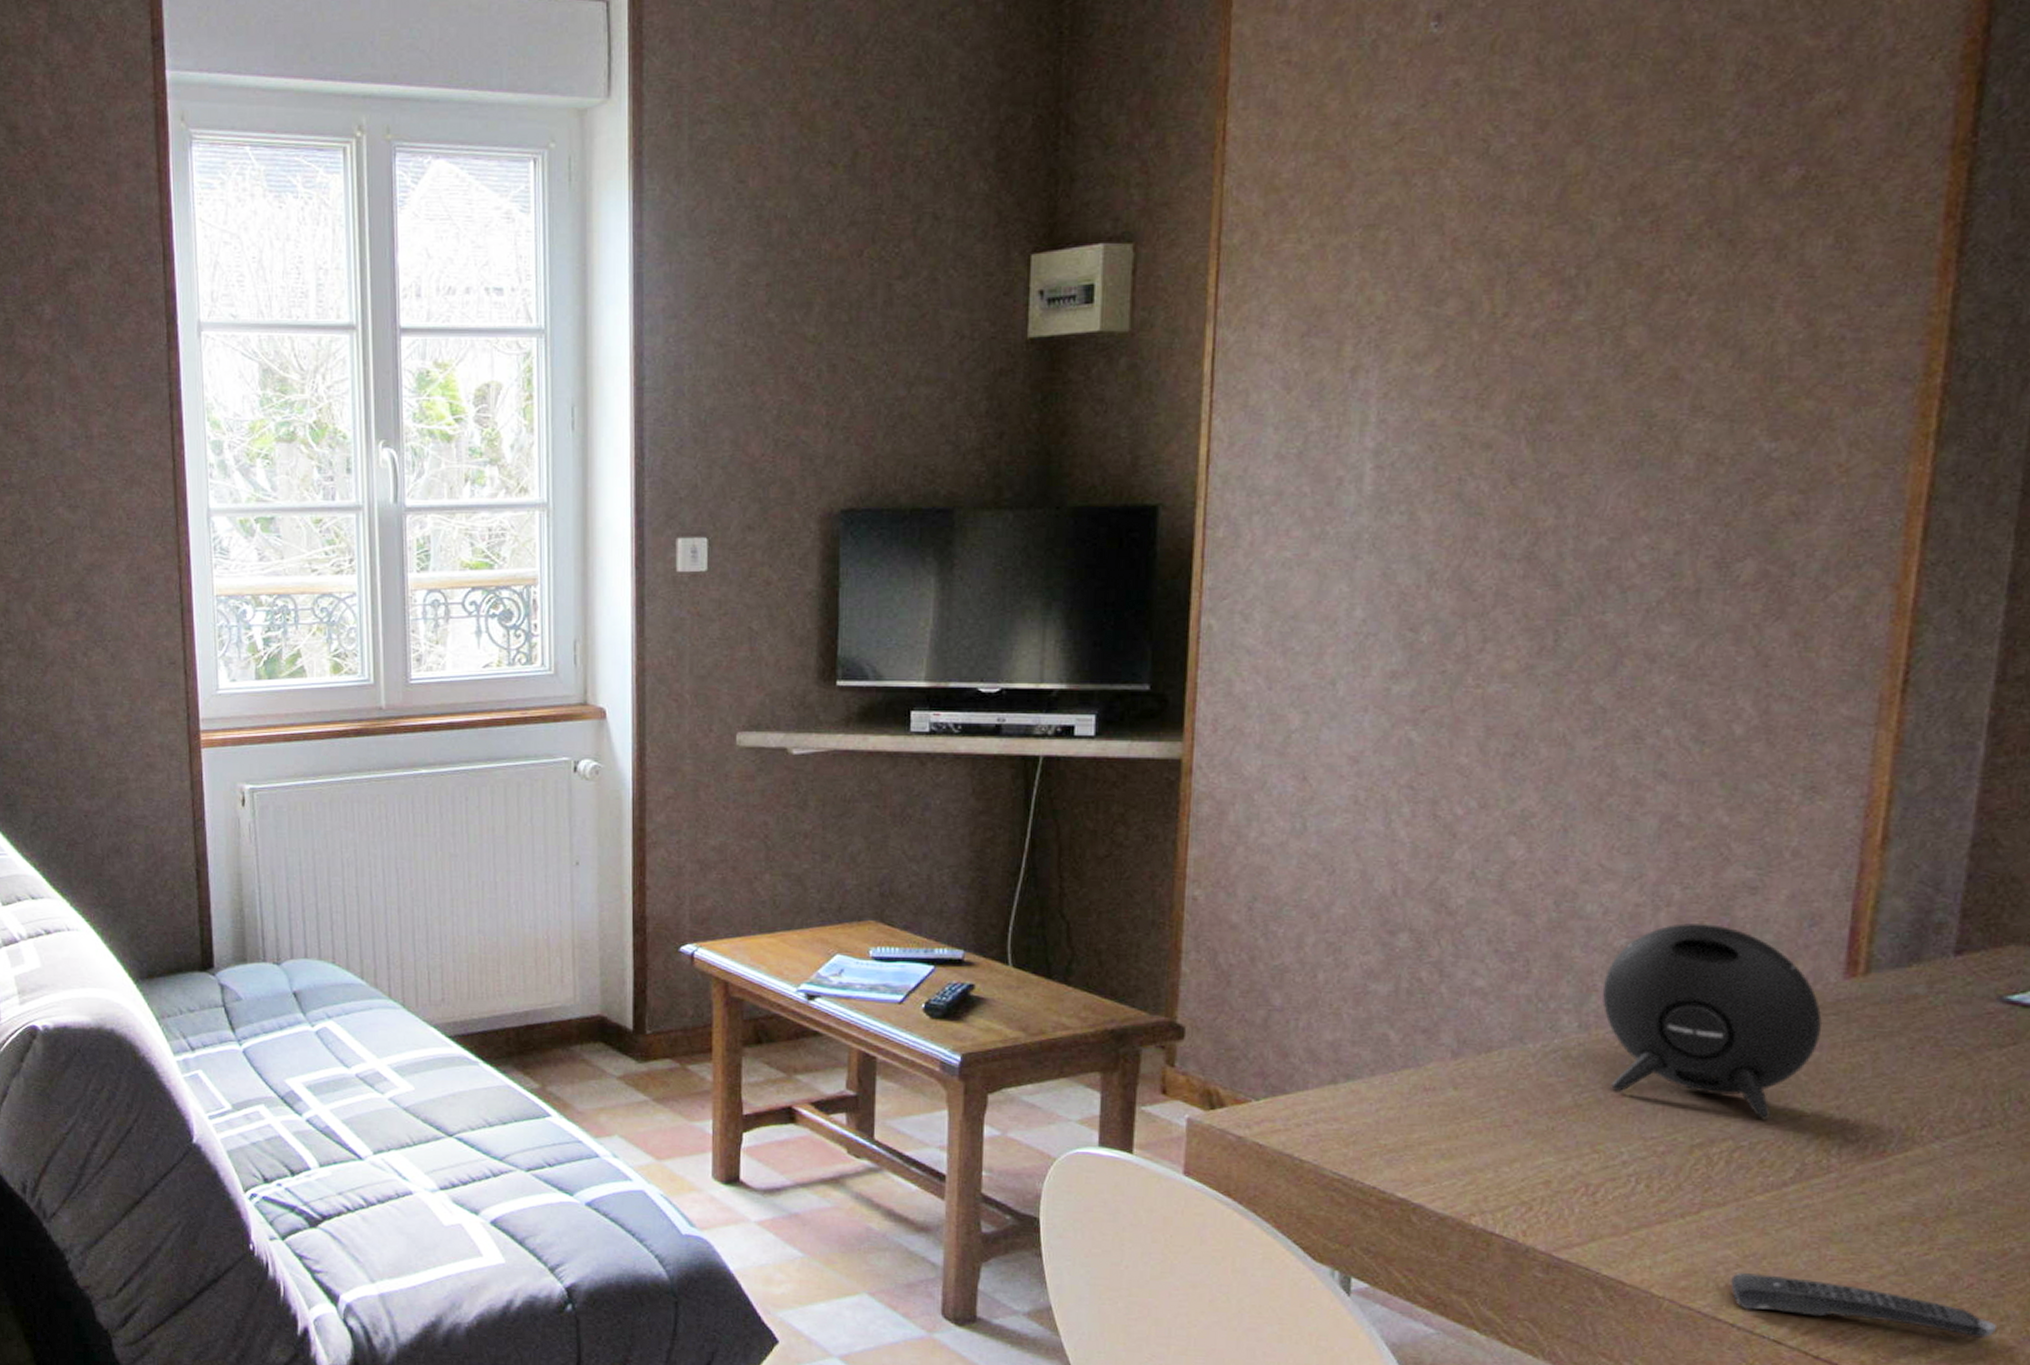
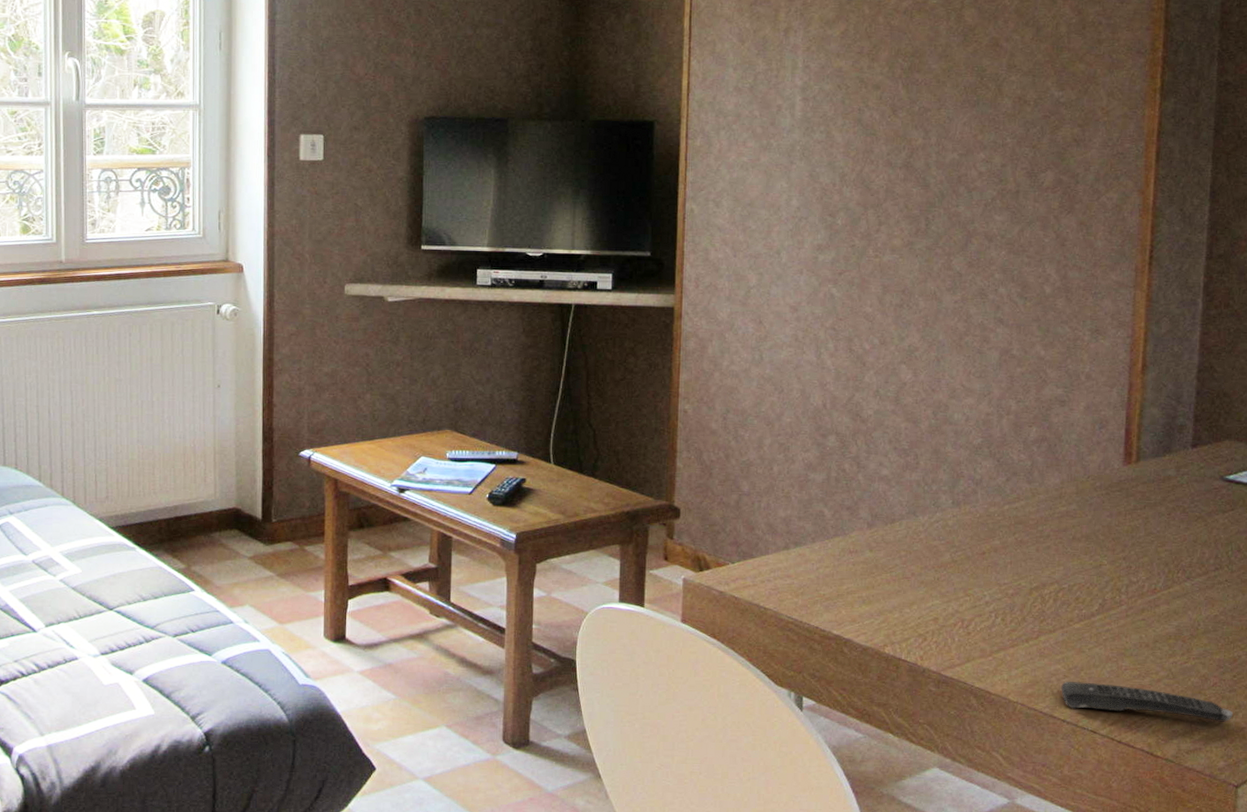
speaker: present [1602,923,1823,1120] -> none [967,427,1112,568]

